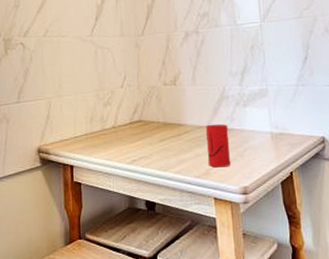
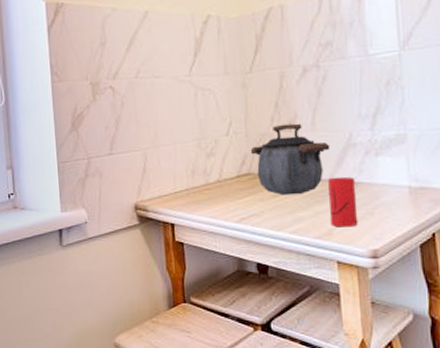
kettle: none [141,78,208,140] -> present [250,123,330,196]

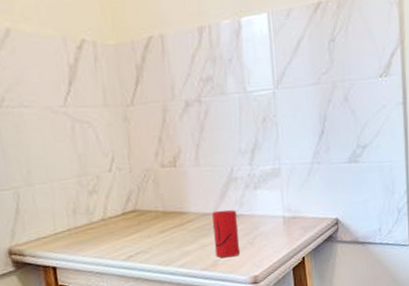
kettle: present [250,123,330,196] -> none [135,158,214,231]

